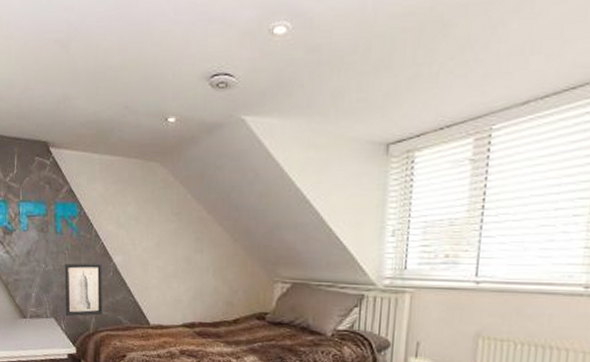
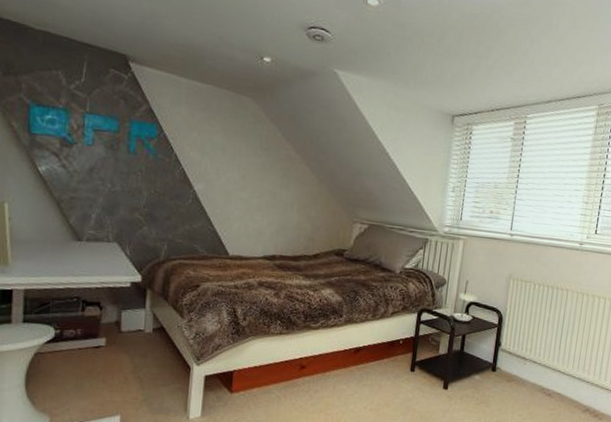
wall art: present [64,263,103,316] -> none [131,186,181,243]

